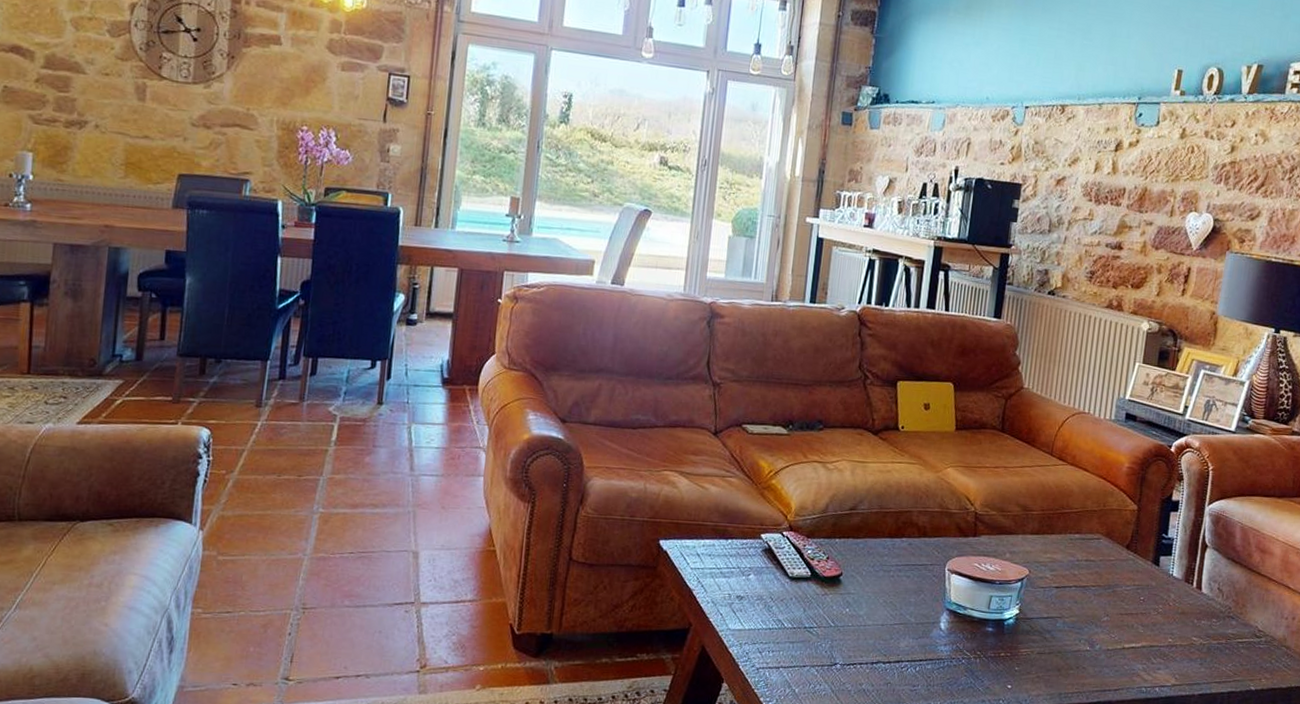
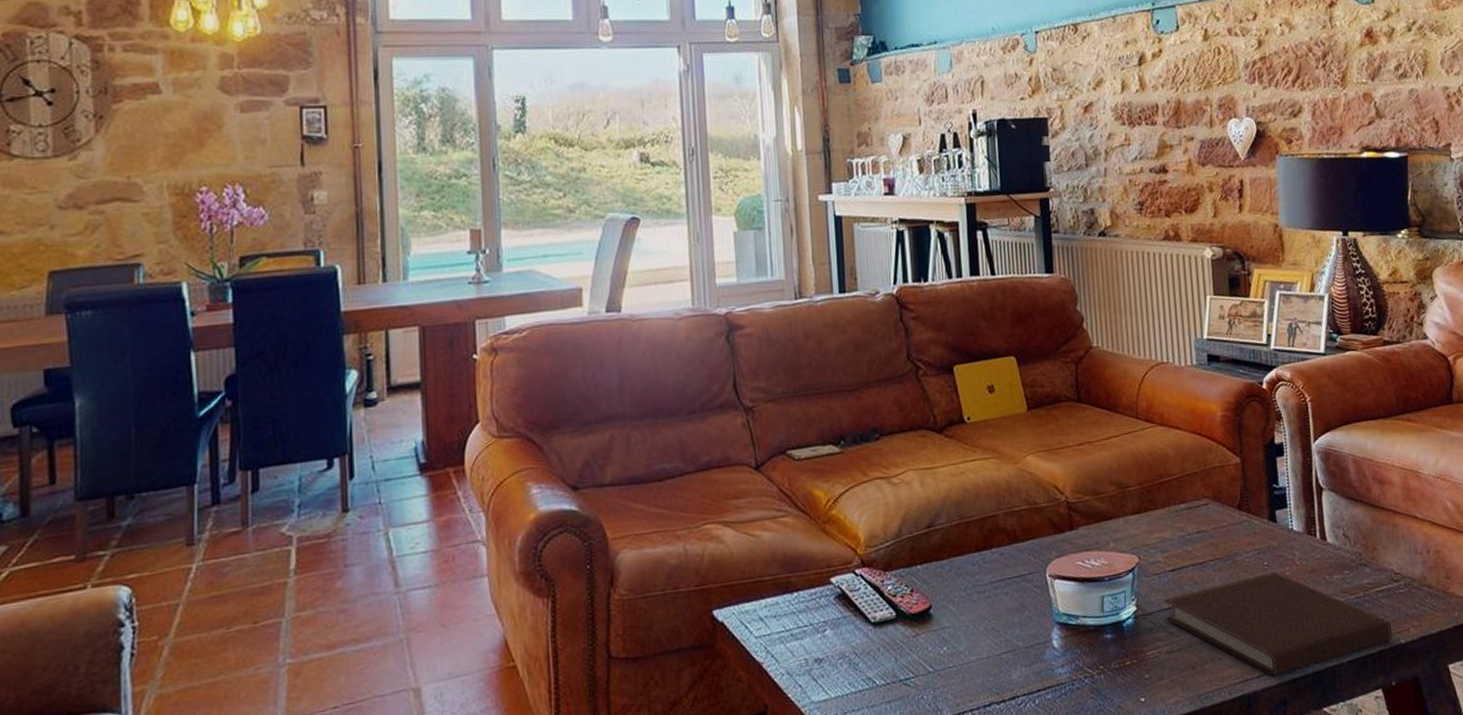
notebook: none [1043,606,1246,692] -> present [1163,572,1393,676]

